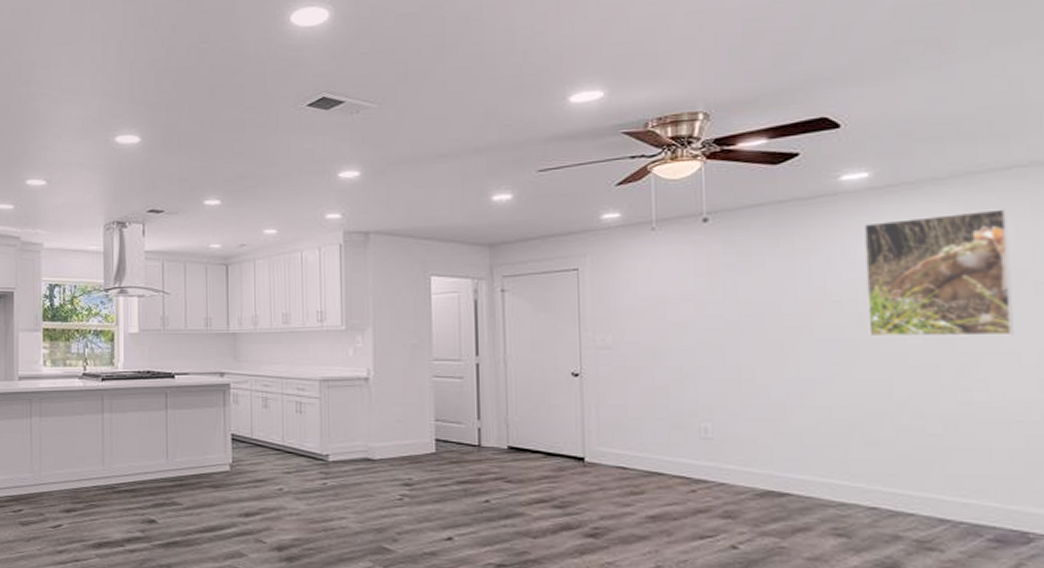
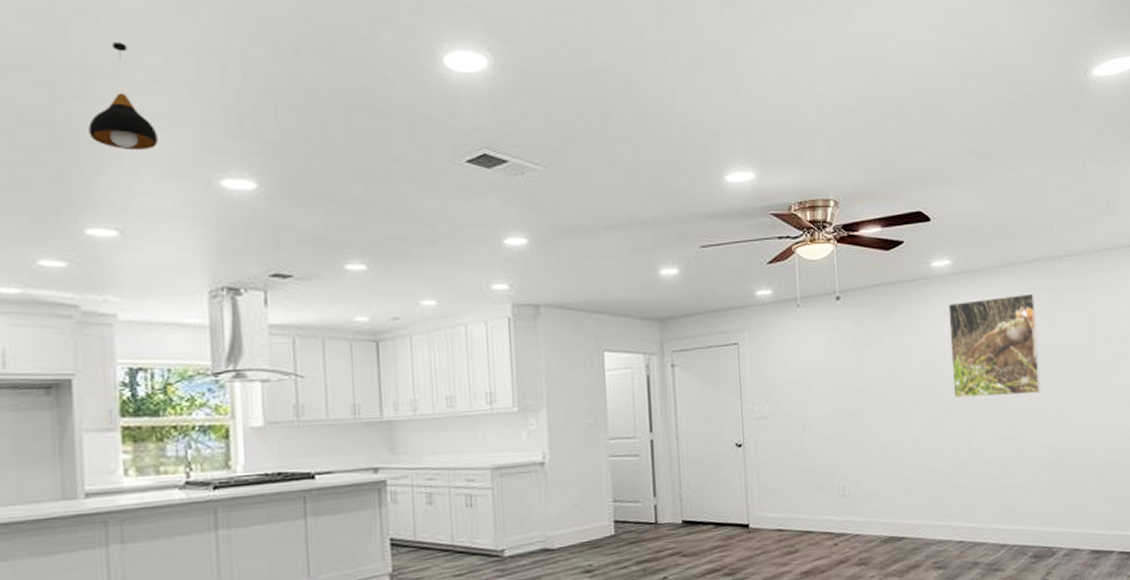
pendant light: none [31,37,74,119] -> present [88,41,158,151]

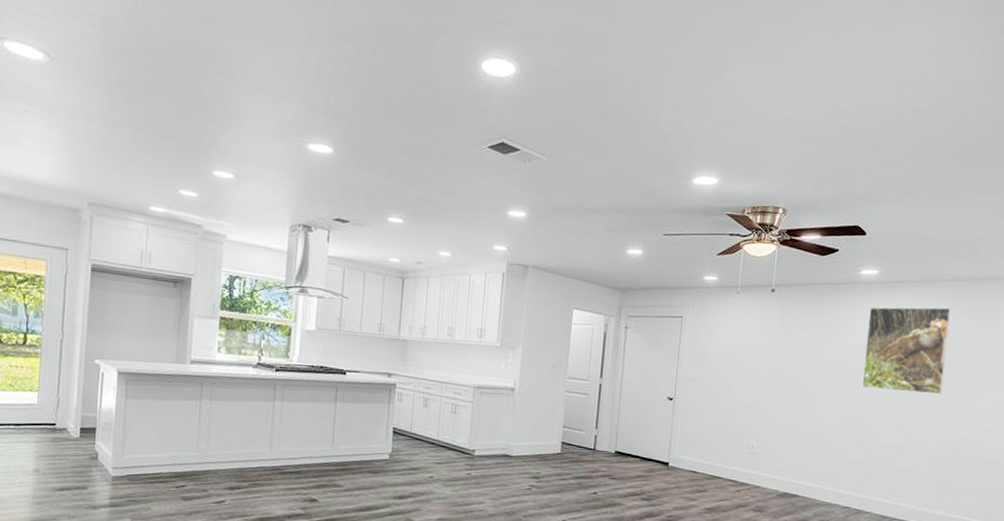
pendant light: present [88,41,158,151] -> none [223,33,269,117]

